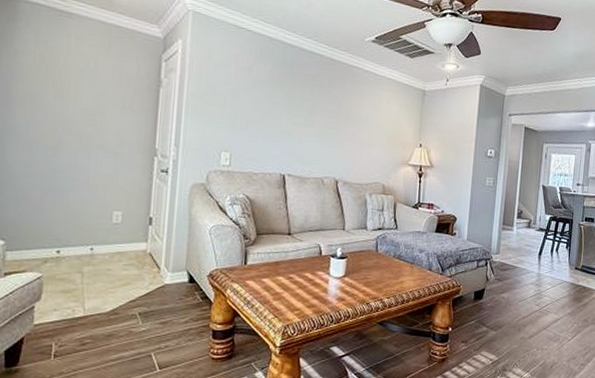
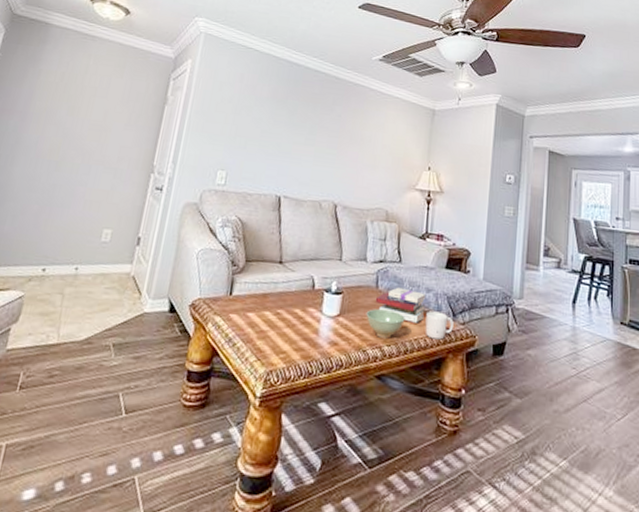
bowl: none [368,269,402,292] -> present [366,309,405,339]
books: none [375,250,418,280] -> present [375,287,425,324]
mug: none [418,268,442,291] -> present [425,311,454,340]

